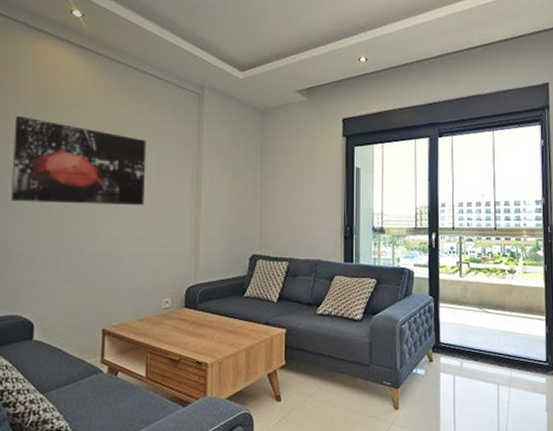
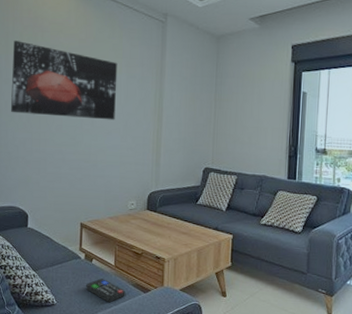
remote control: none [109,394,160,424] -> present [85,278,125,303]

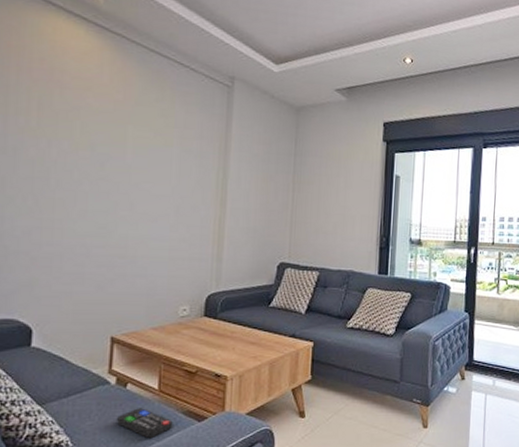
wall art: present [11,41,118,120] -> none [10,97,168,205]

